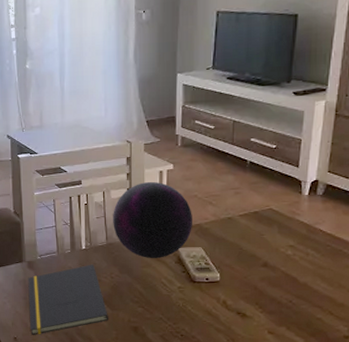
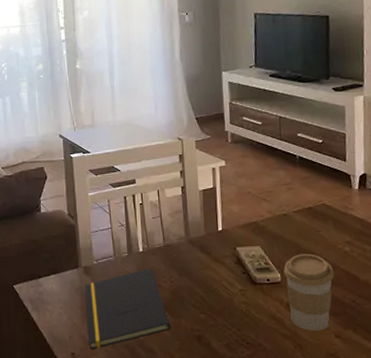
decorative orb: present [113,182,192,258] -> none [168,179,249,259]
coffee cup: none [223,255,274,327] -> present [283,253,335,331]

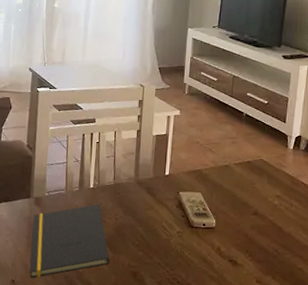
coffee cup: present [283,253,335,331] -> none [218,203,263,275]

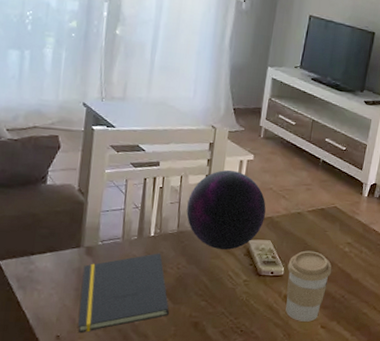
decorative orb: none [121,125,194,201] -> present [186,170,266,250]
coffee cup: none [218,203,263,275] -> present [285,250,332,322]

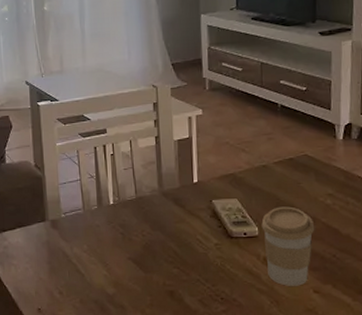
notepad: present [78,253,170,332] -> none [52,221,143,305]
decorative orb: present [186,170,266,250] -> none [141,129,226,212]

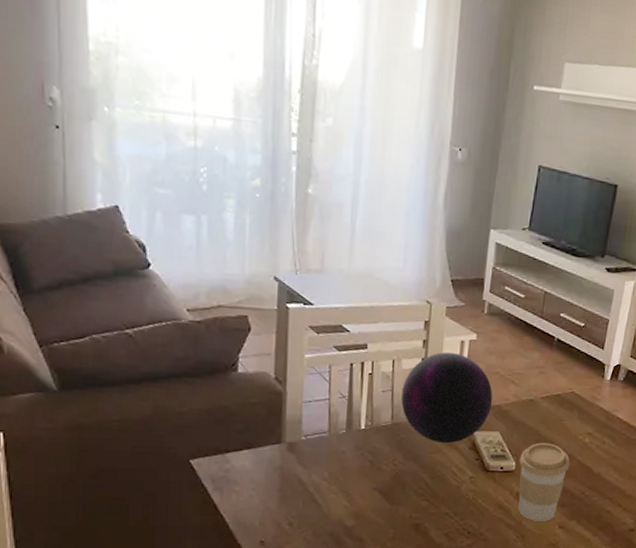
decorative orb: none [141,129,226,212] -> present [401,352,493,443]

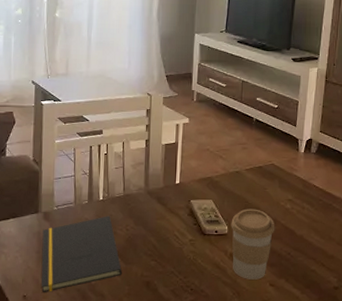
notepad: none [284,448,387,537] -> present [41,216,123,292]
decorative orb: present [401,352,493,443] -> none [131,134,205,210]

